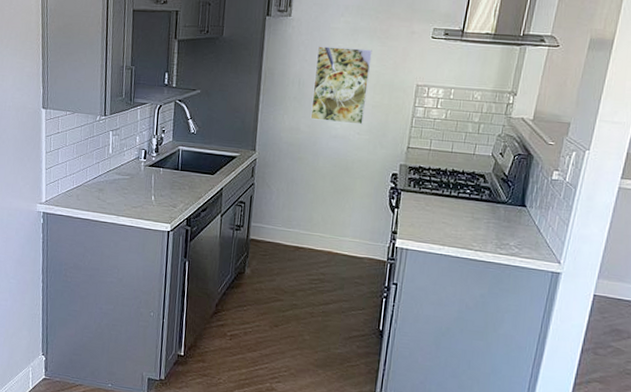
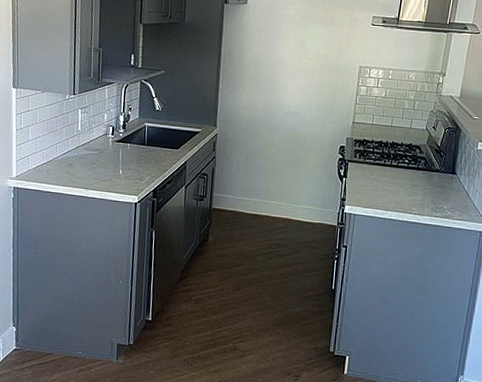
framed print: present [310,46,372,125] -> none [266,31,320,102]

